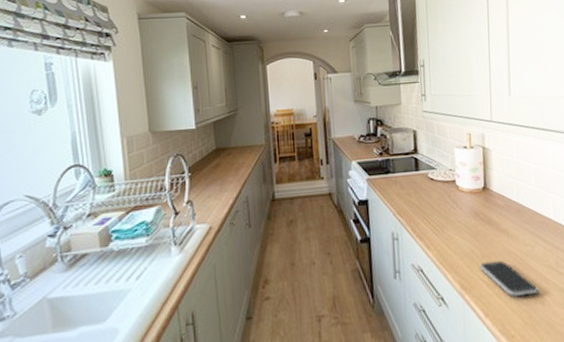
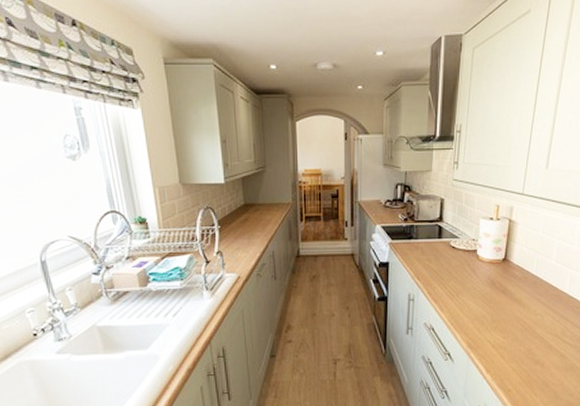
smartphone: present [479,260,539,297] -> none [488,326,541,358]

